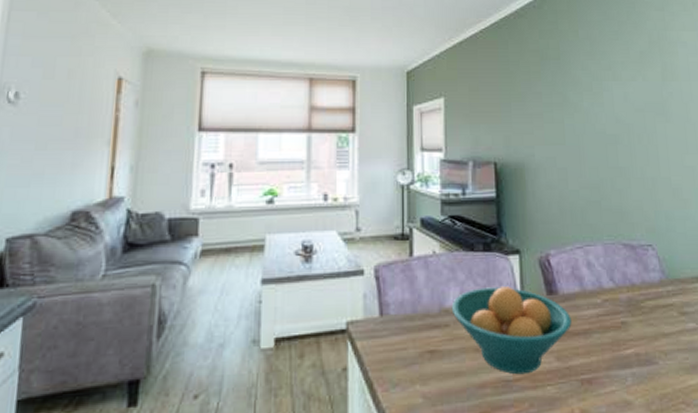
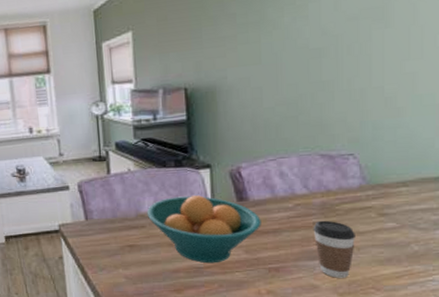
coffee cup: none [621,319,663,391] -> present [313,220,355,278]

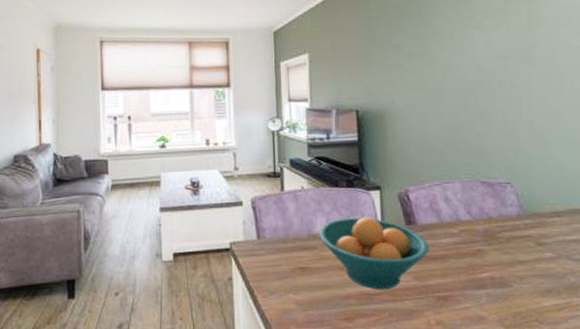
coffee cup: present [313,220,355,278] -> none [477,248,518,309]

